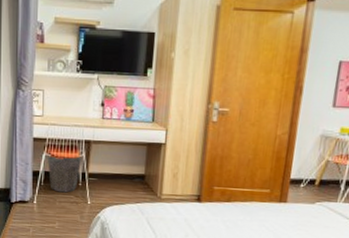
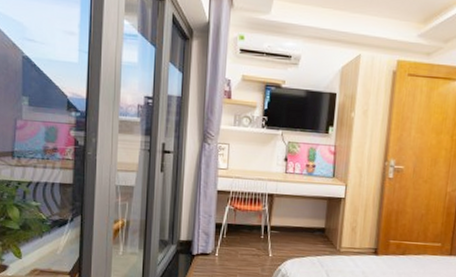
waste bin: present [47,153,82,193] -> none [230,206,265,246]

